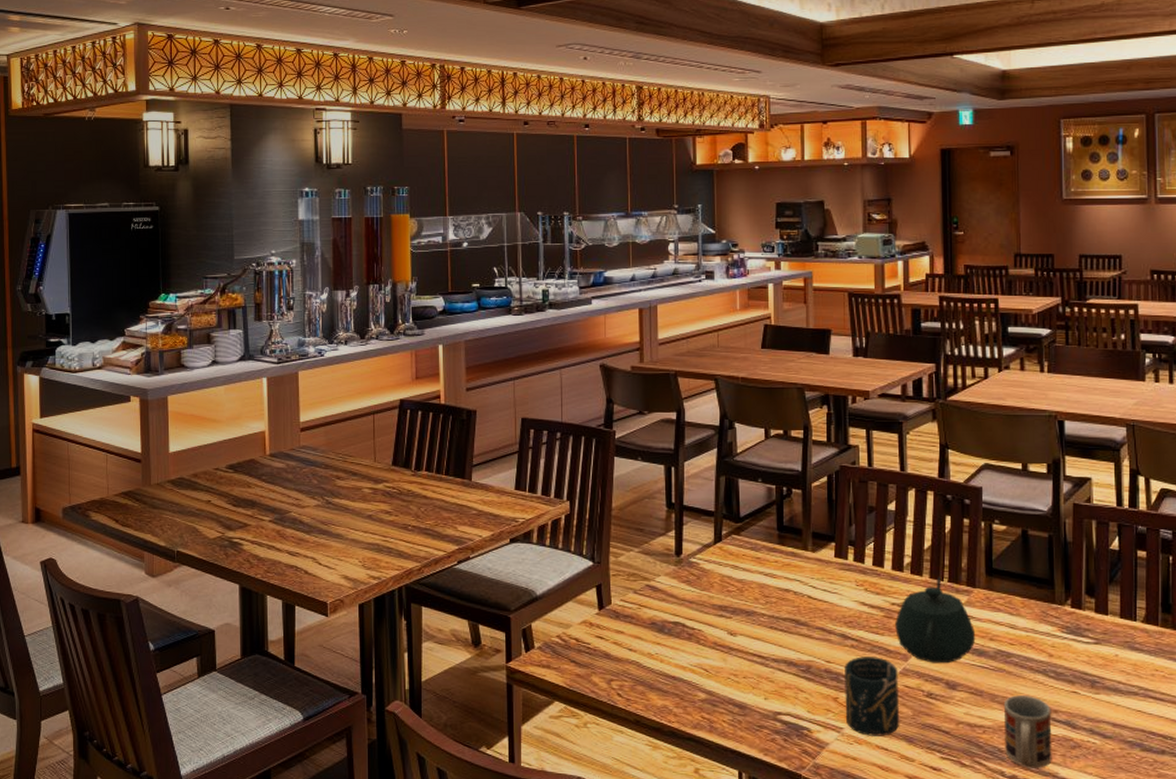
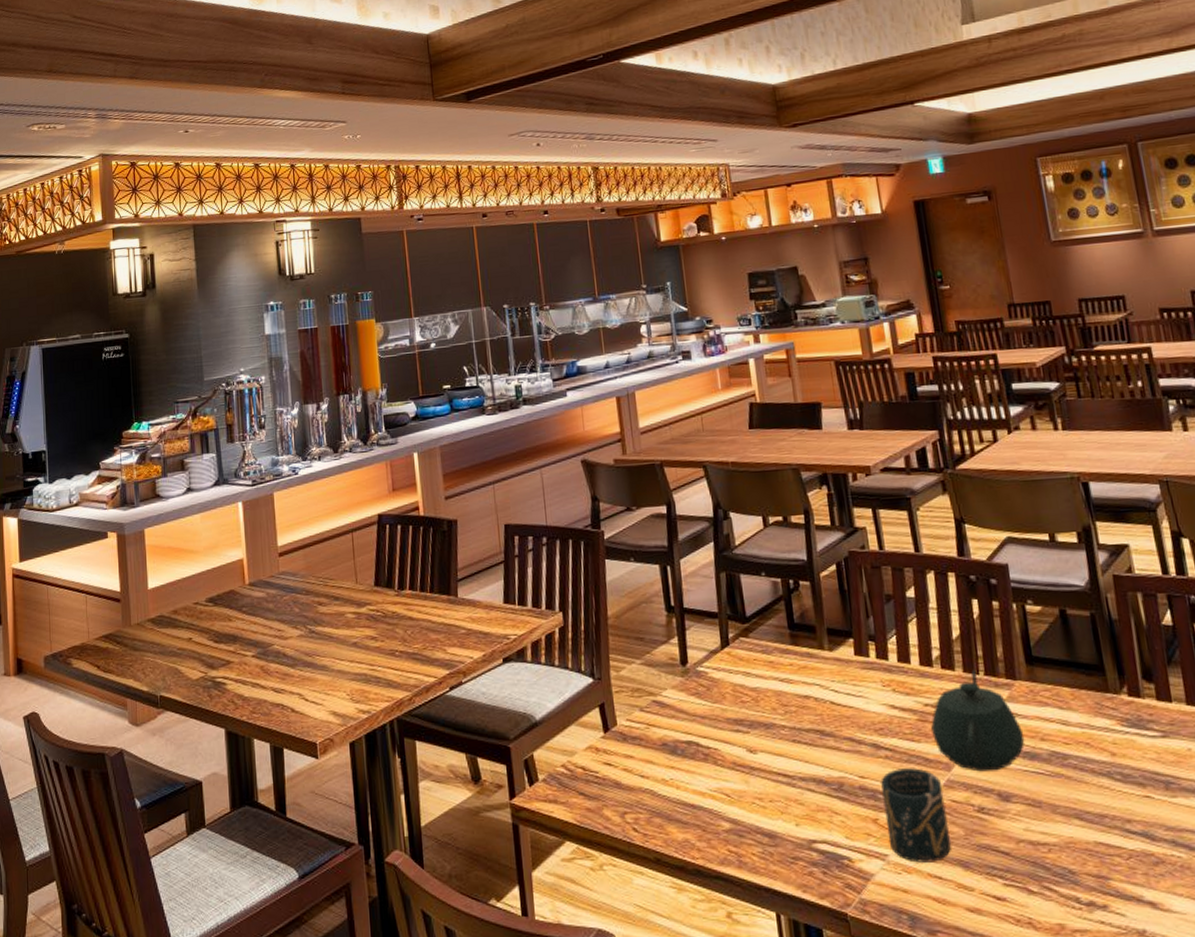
cup: present [1003,695,1052,768] -> none [1067,804,1133,892]

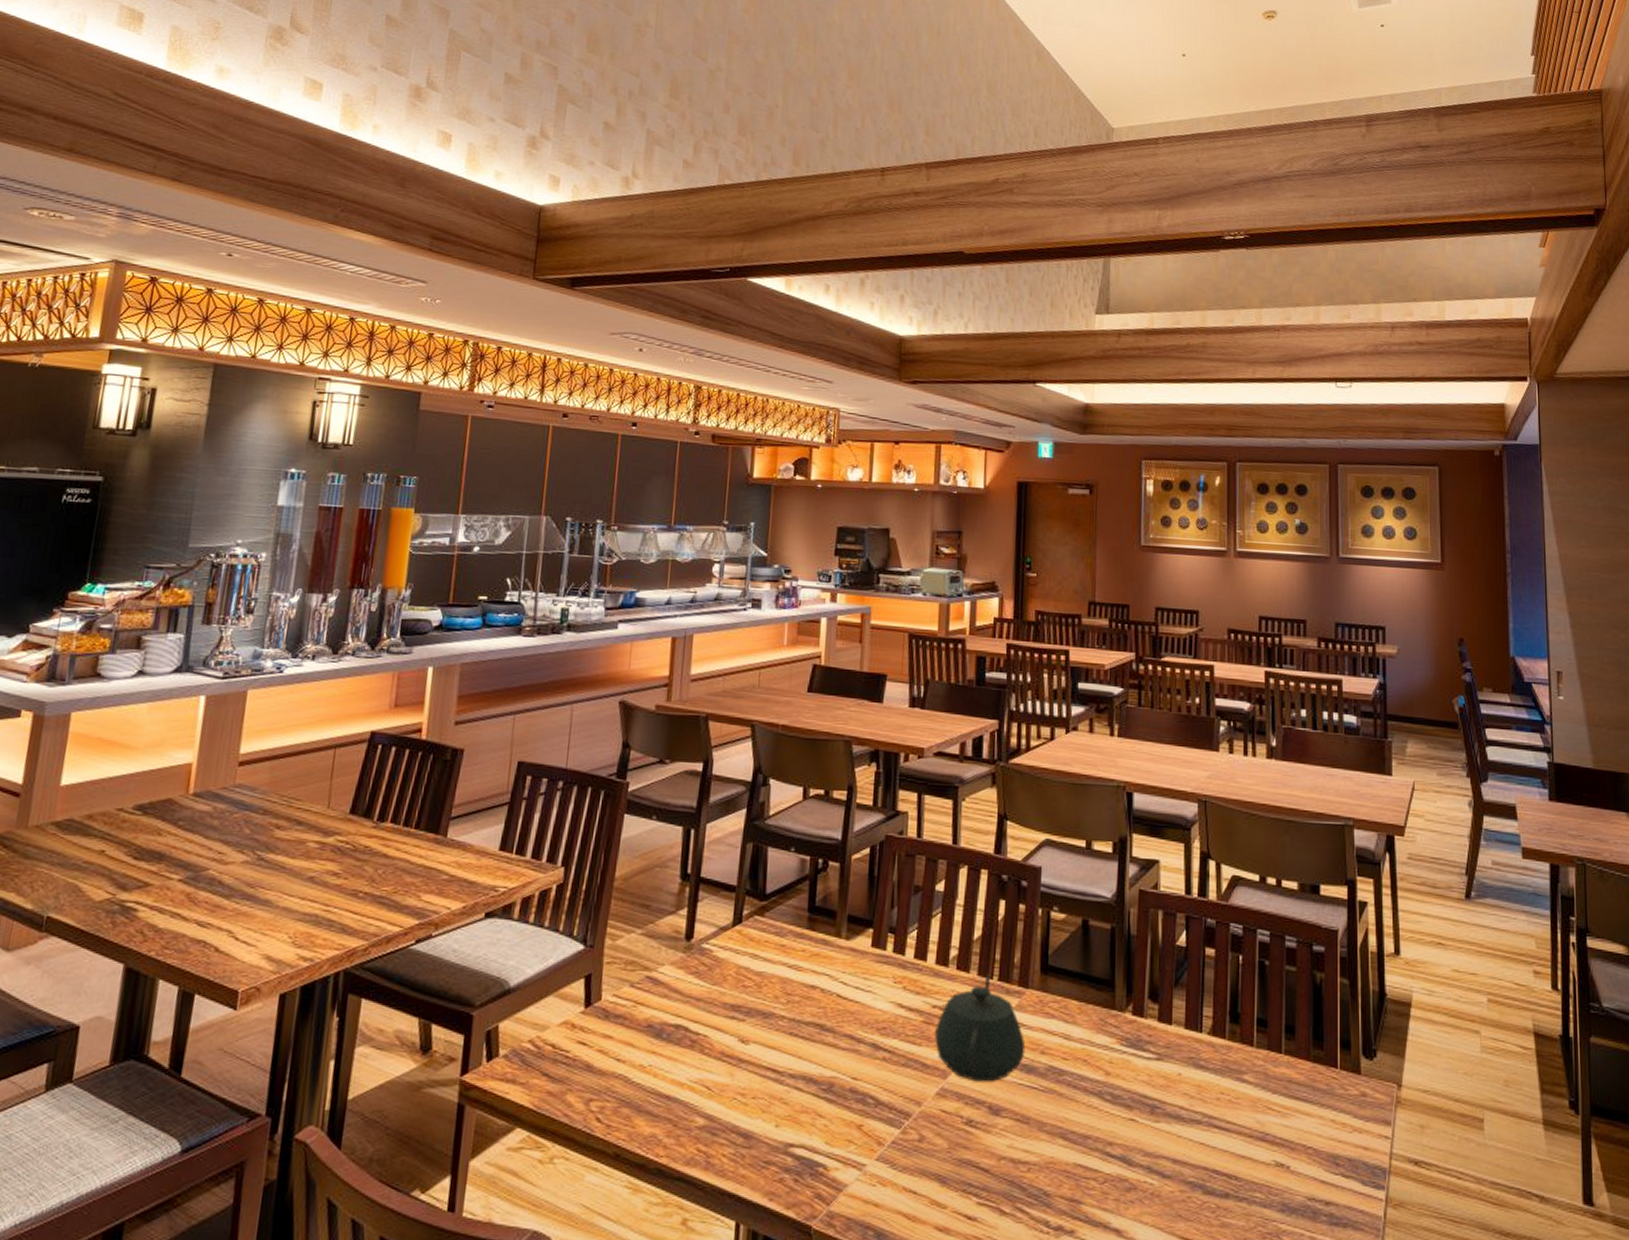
cup: present [881,768,951,863] -> none [869,1072,935,1176]

